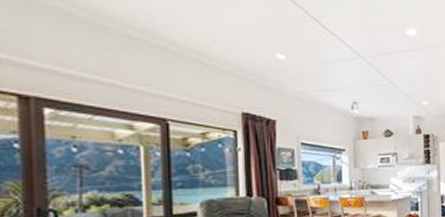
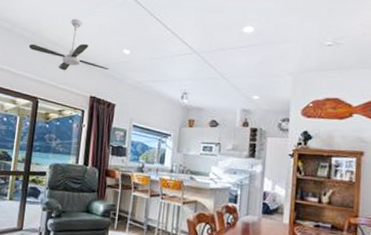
ceiling fan: none [139,13,262,82] -> present [28,19,110,71]

